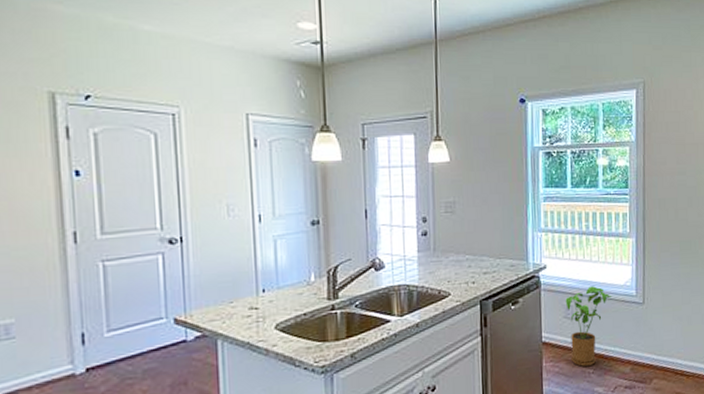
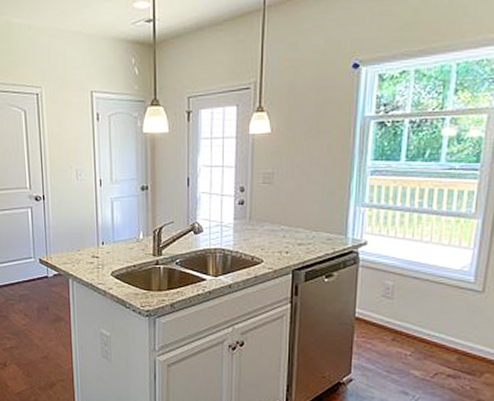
house plant: present [565,286,613,367] -> none [385,267,444,349]

